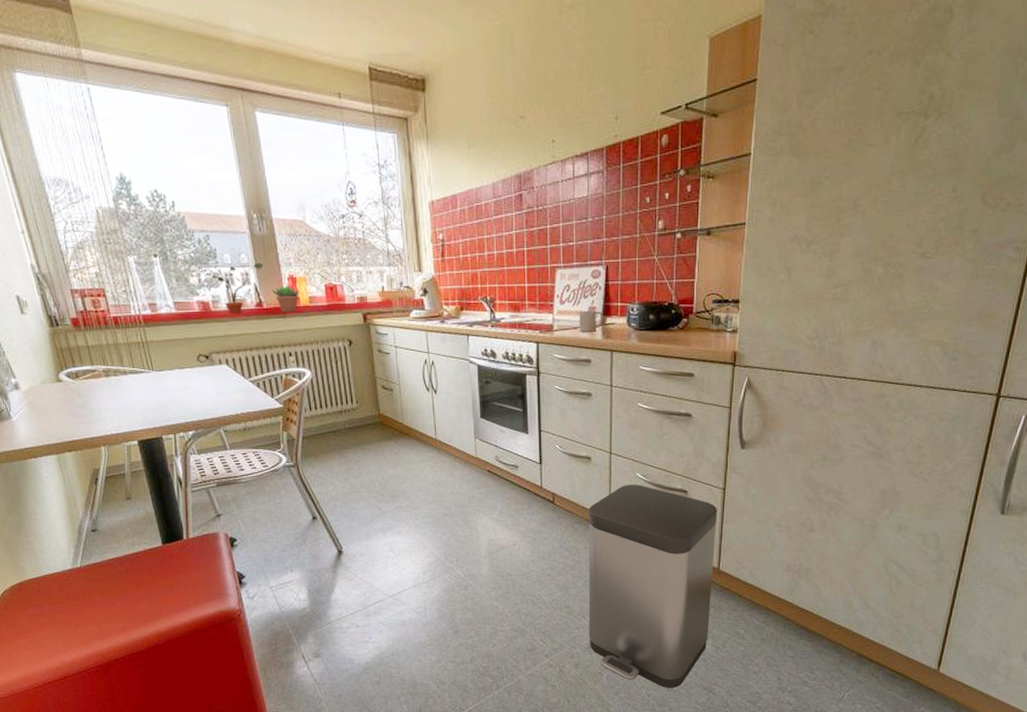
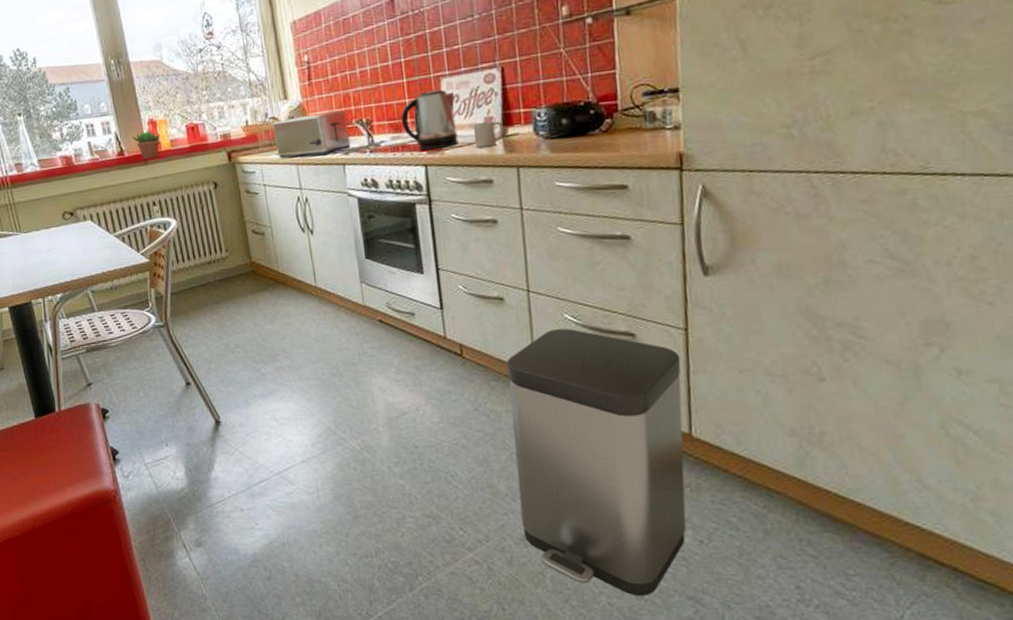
potted plant: present [212,262,264,315] -> none [73,109,123,167]
toaster: none [406,287,475,326] -> present [272,110,351,159]
kettle: none [519,278,567,331] -> present [400,89,459,152]

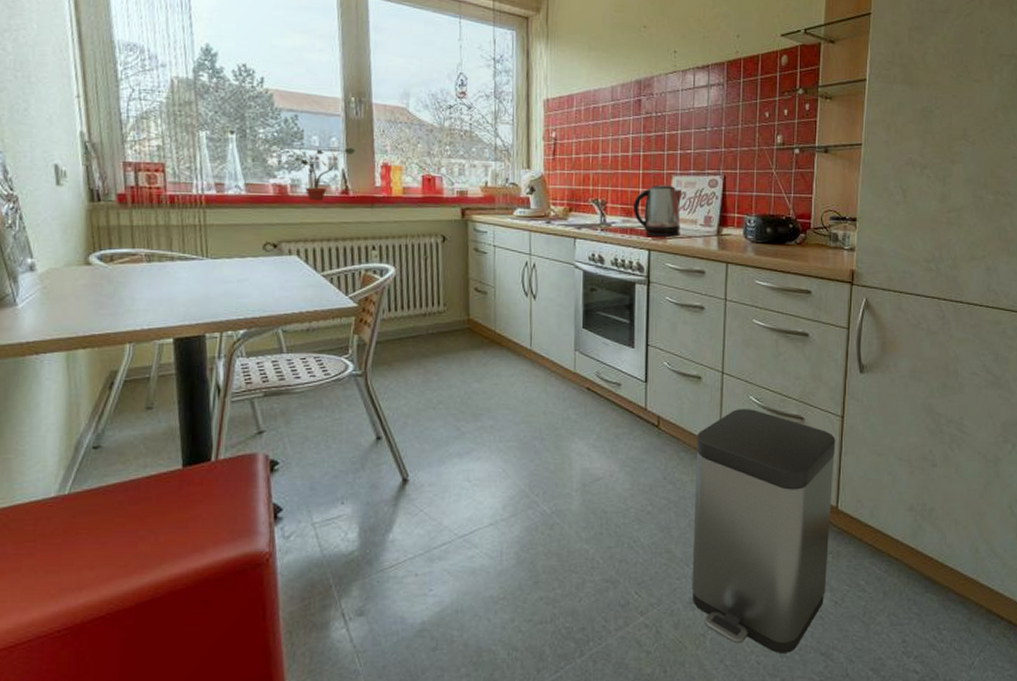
potted plant: none [73,109,123,167] -> present [295,147,356,201]
succulent plant: present [133,130,160,160] -> none [362,173,392,203]
toaster: present [272,110,351,159] -> none [511,186,585,227]
mug: present [472,121,505,148] -> none [693,220,720,242]

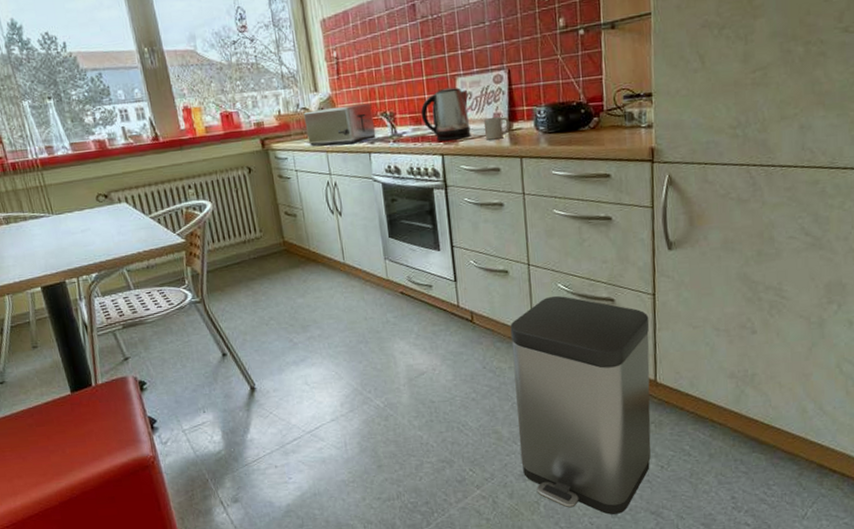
potted plant: present [295,147,356,201] -> none [106,96,157,151]
toaster: none [511,186,585,227] -> present [303,103,376,147]
mug: none [693,220,720,242] -> present [483,117,511,140]

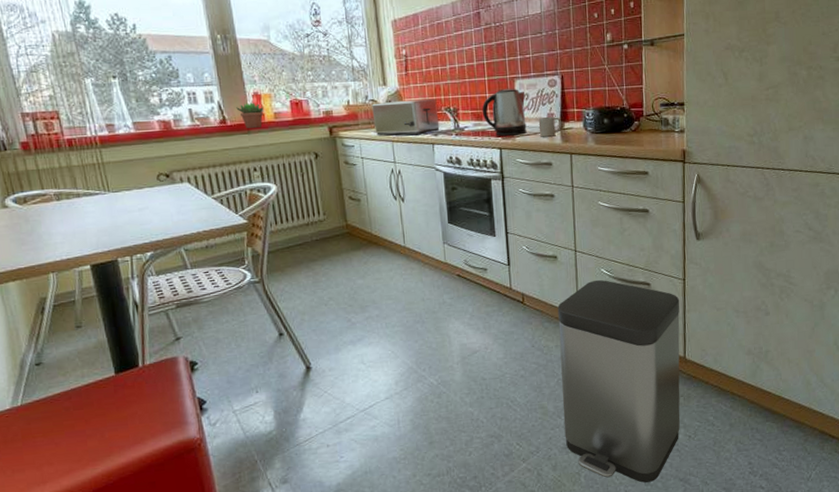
succulent plant: none [167,117,195,145] -> present [236,102,264,129]

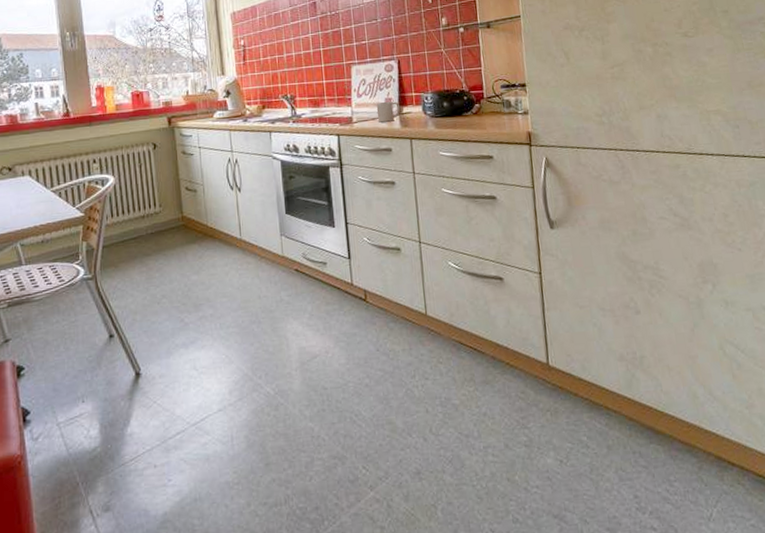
succulent plant: present [236,102,264,129] -> none [80,95,106,122]
toaster: present [372,98,440,136] -> none [210,86,277,125]
kettle: present [482,88,527,138] -> none [319,74,365,124]
pedal bin: present [557,279,680,483] -> none [403,274,549,519]

